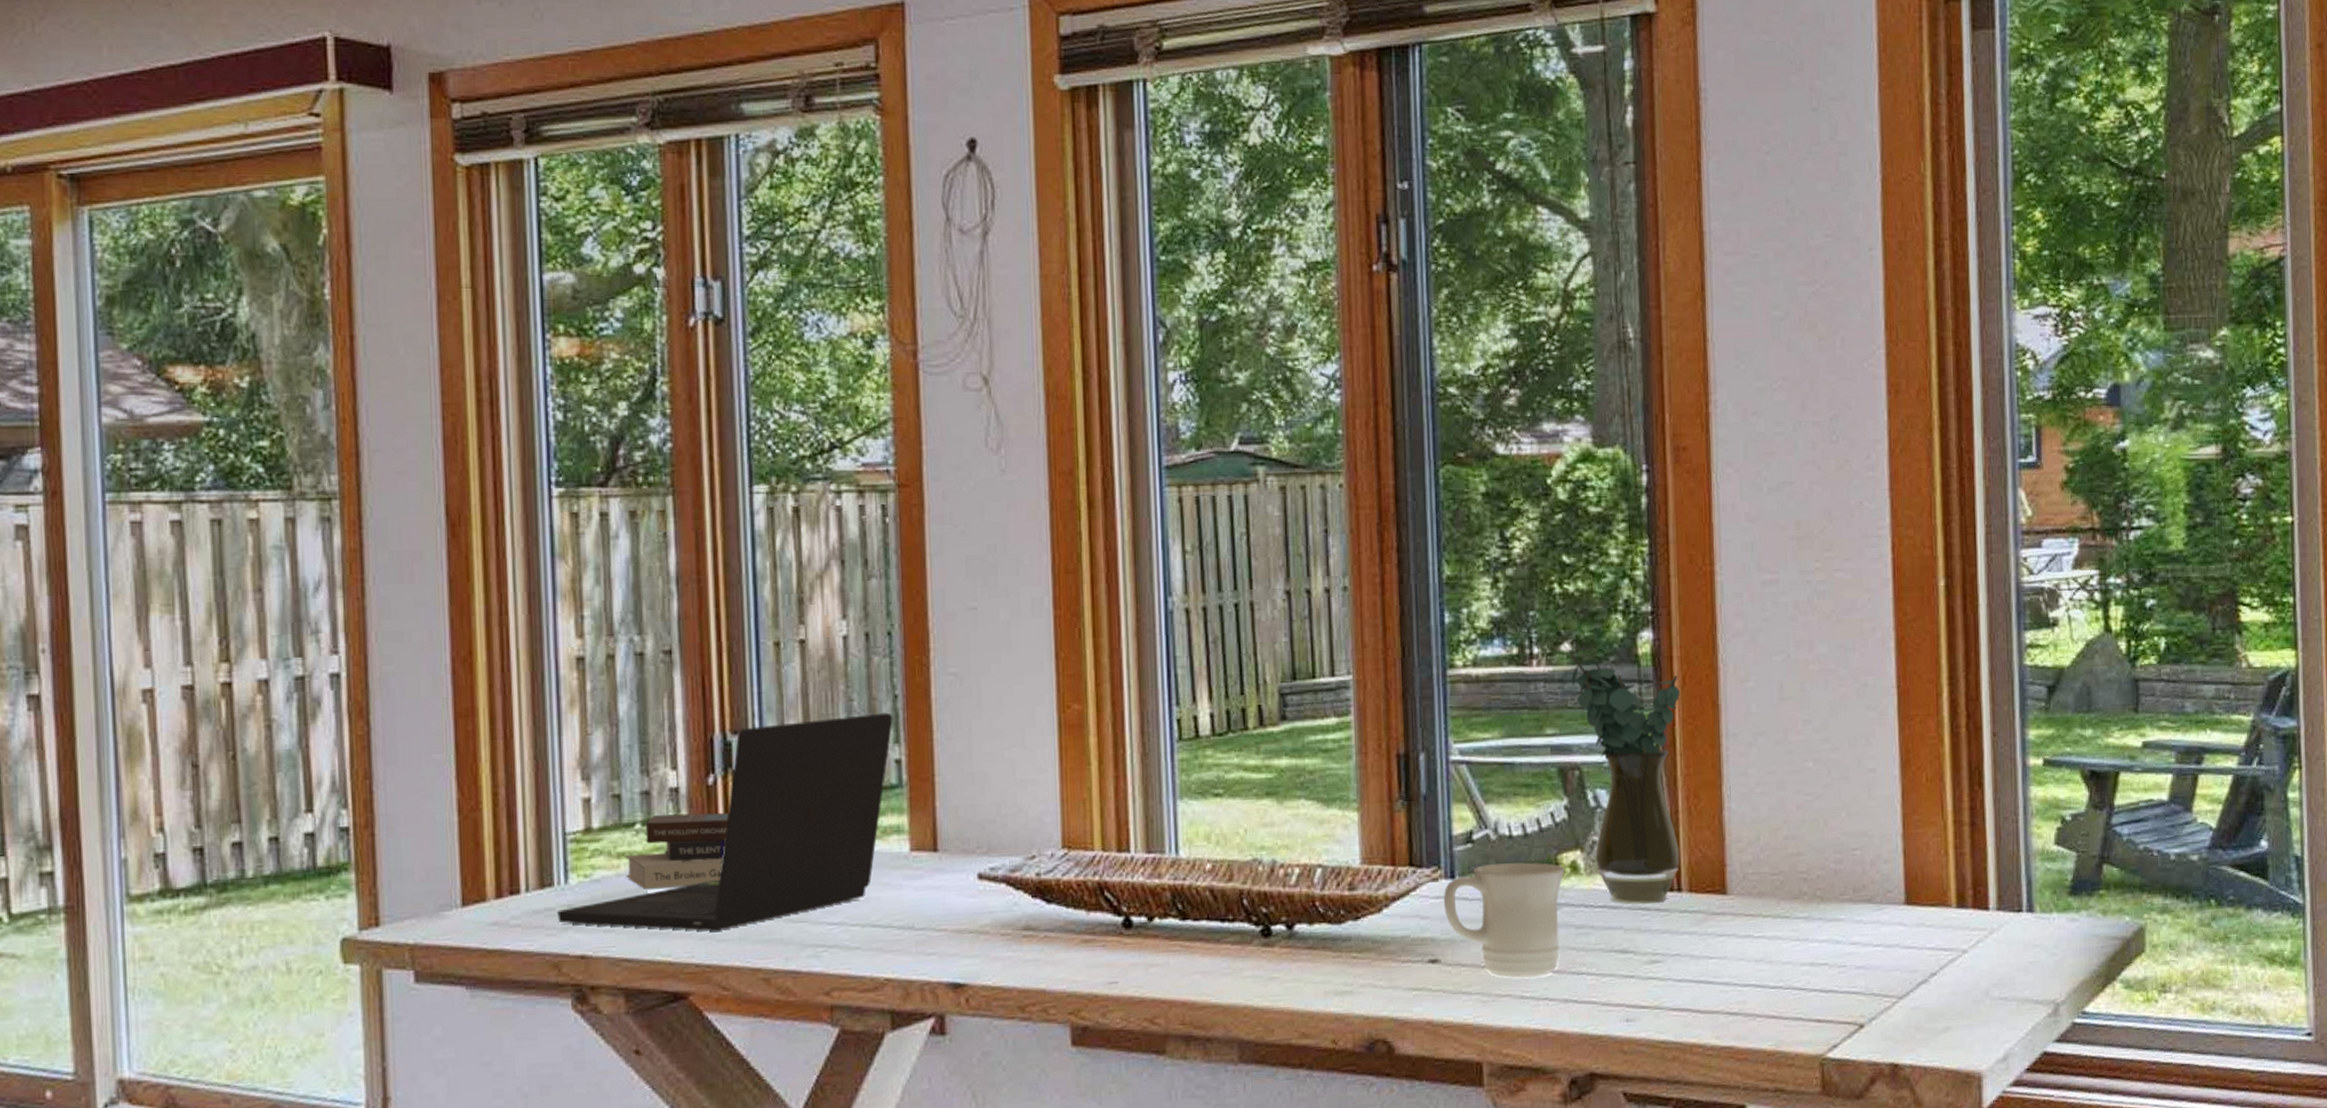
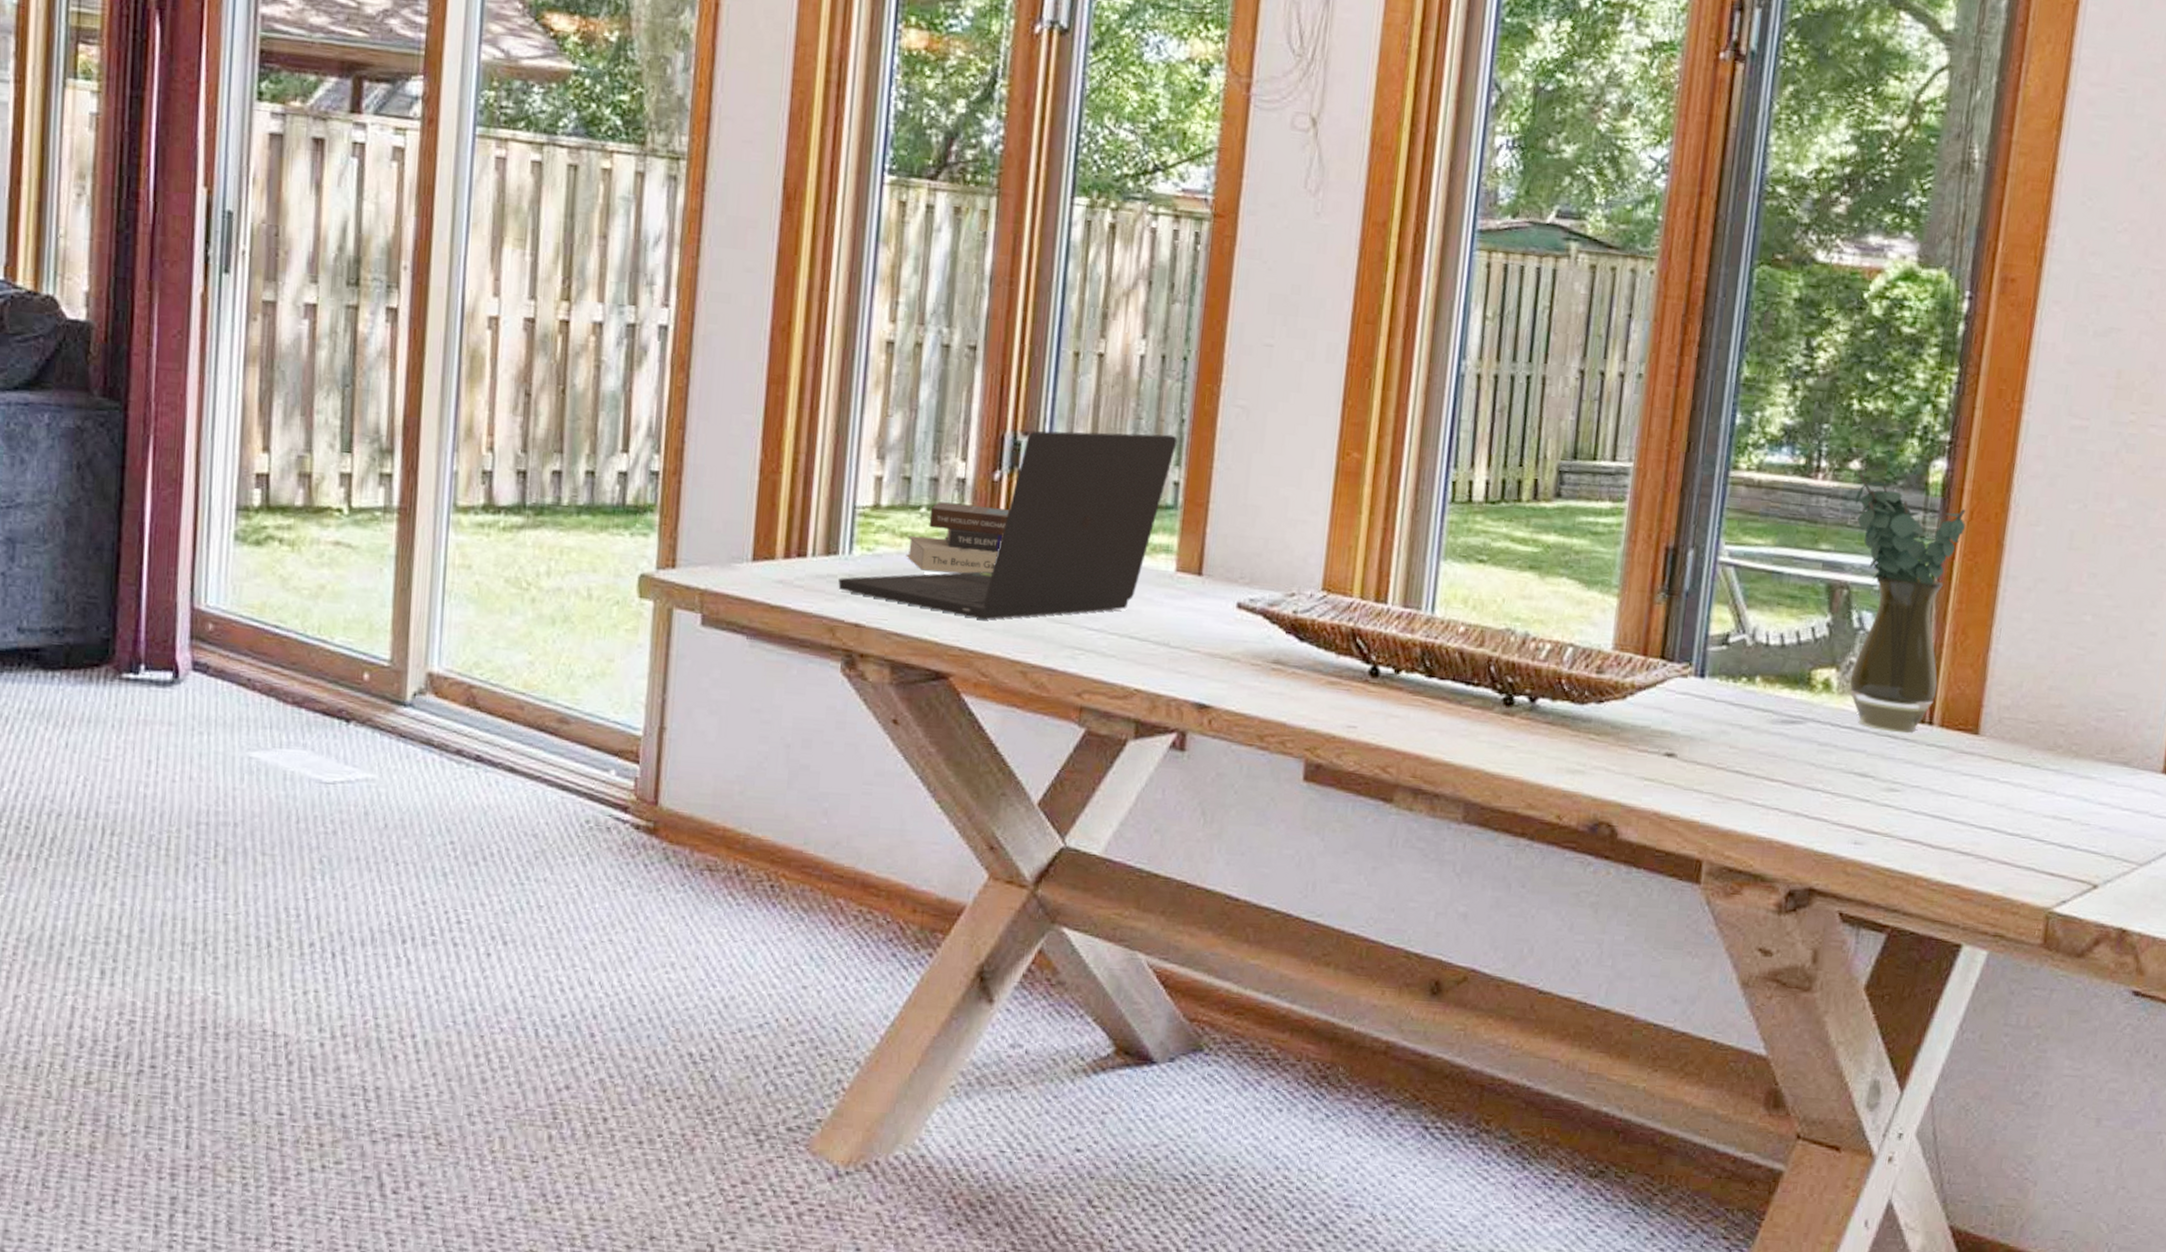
mug: present [1443,862,1565,978] -> none [1689,668,1817,787]

